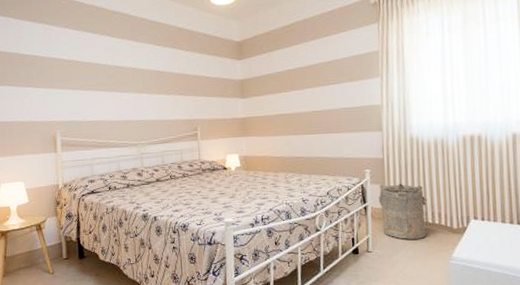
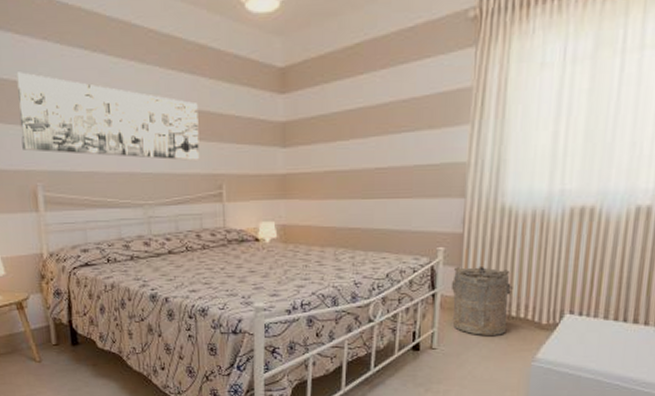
wall art: none [45,50,180,110] -> present [16,72,200,161]

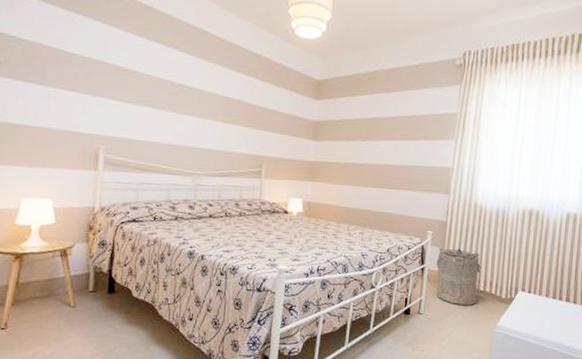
wall art: present [16,72,200,161] -> none [92,53,249,143]

